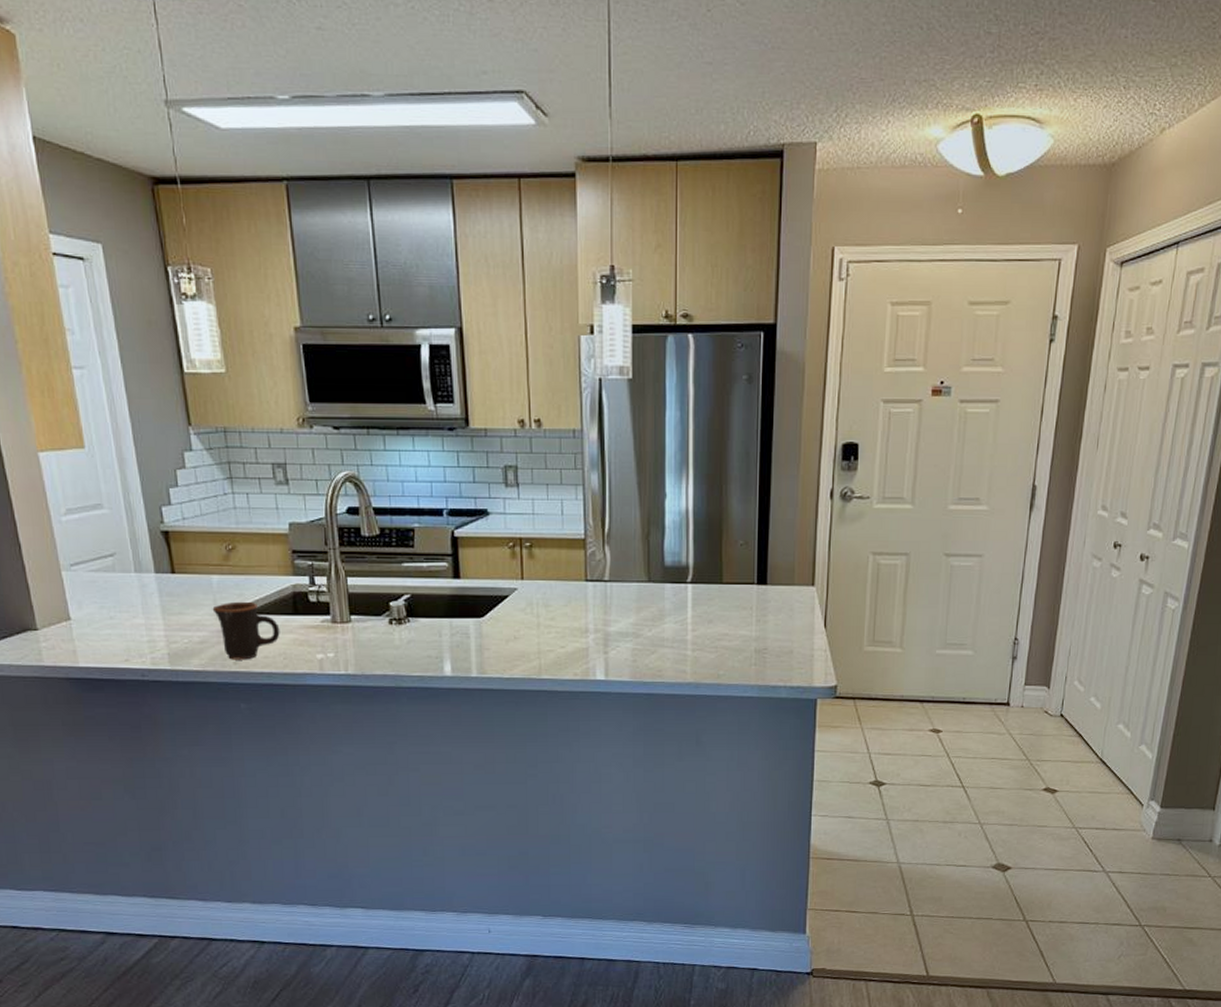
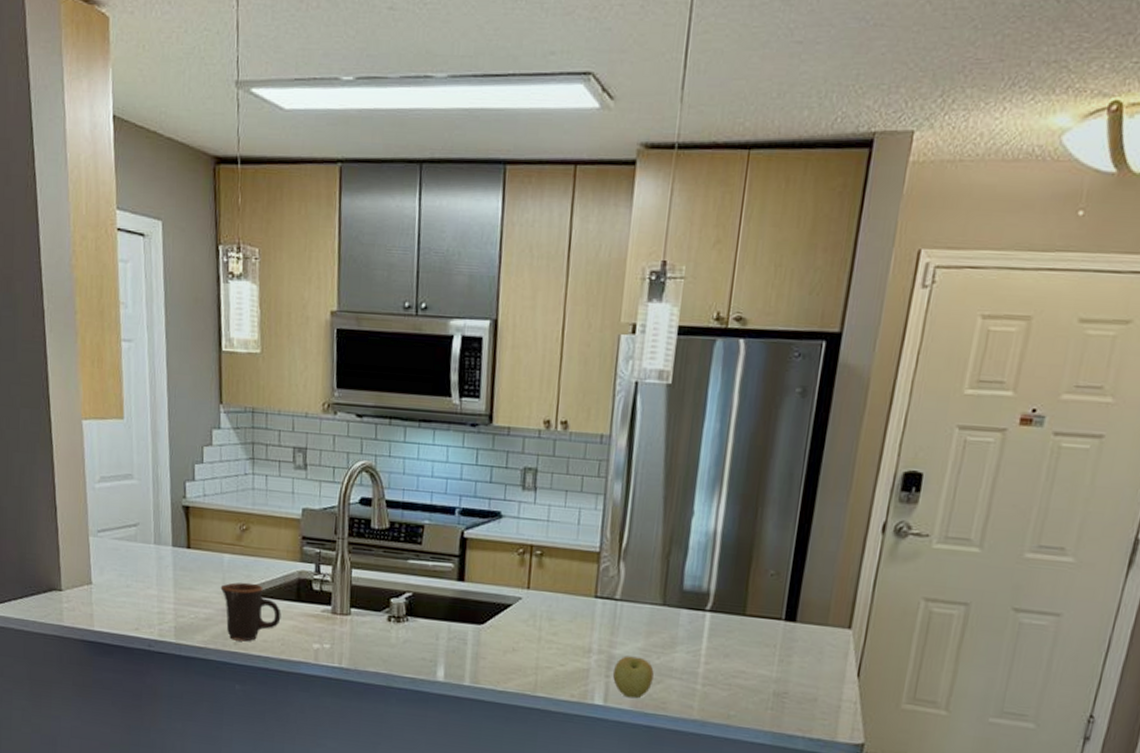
apple: none [610,632,647,670] -> present [612,656,654,699]

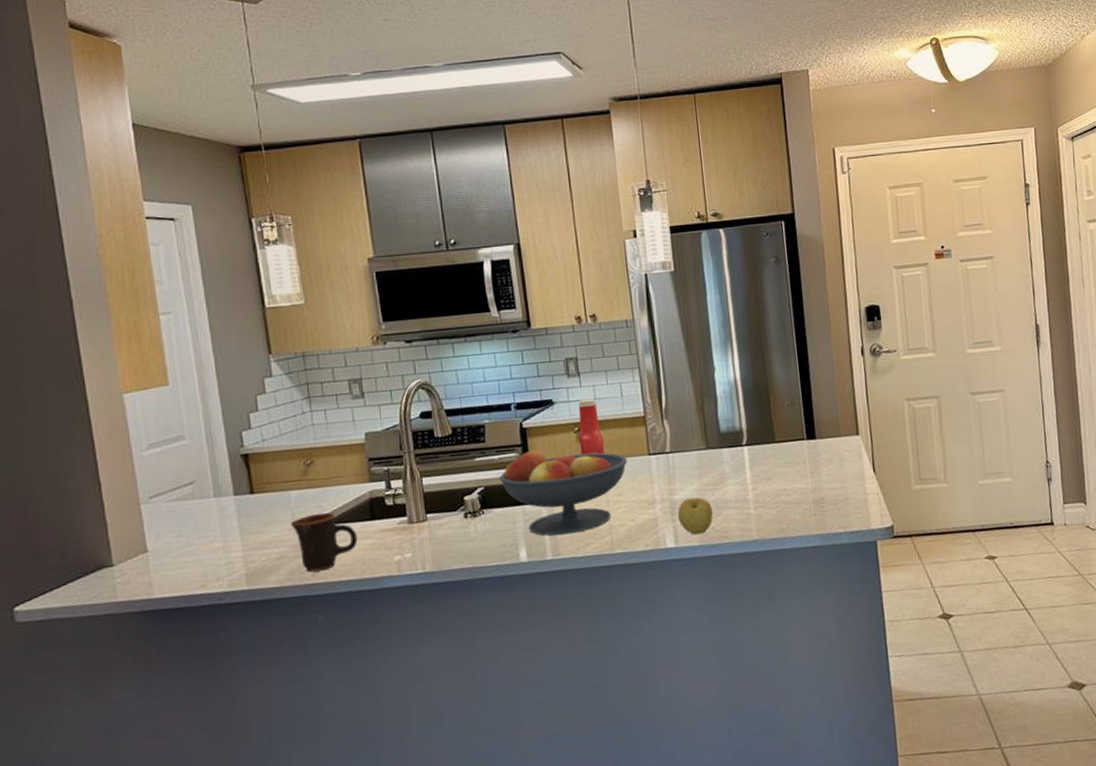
fruit bowl: none [430,563,570,665] -> present [499,449,627,536]
ketchup bottle: none [520,518,549,586] -> present [578,398,604,456]

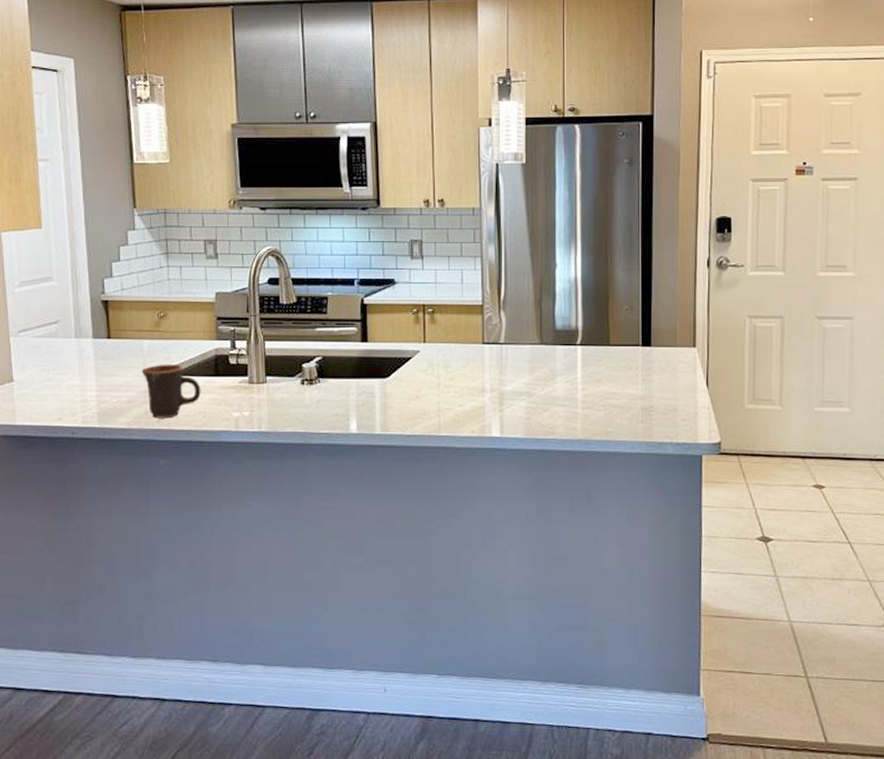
fruit bowl: present [499,449,627,536] -> none [337,326,461,412]
ketchup bottle: present [578,398,604,456] -> none [417,282,440,338]
apple: present [677,497,713,535] -> none [505,391,540,427]

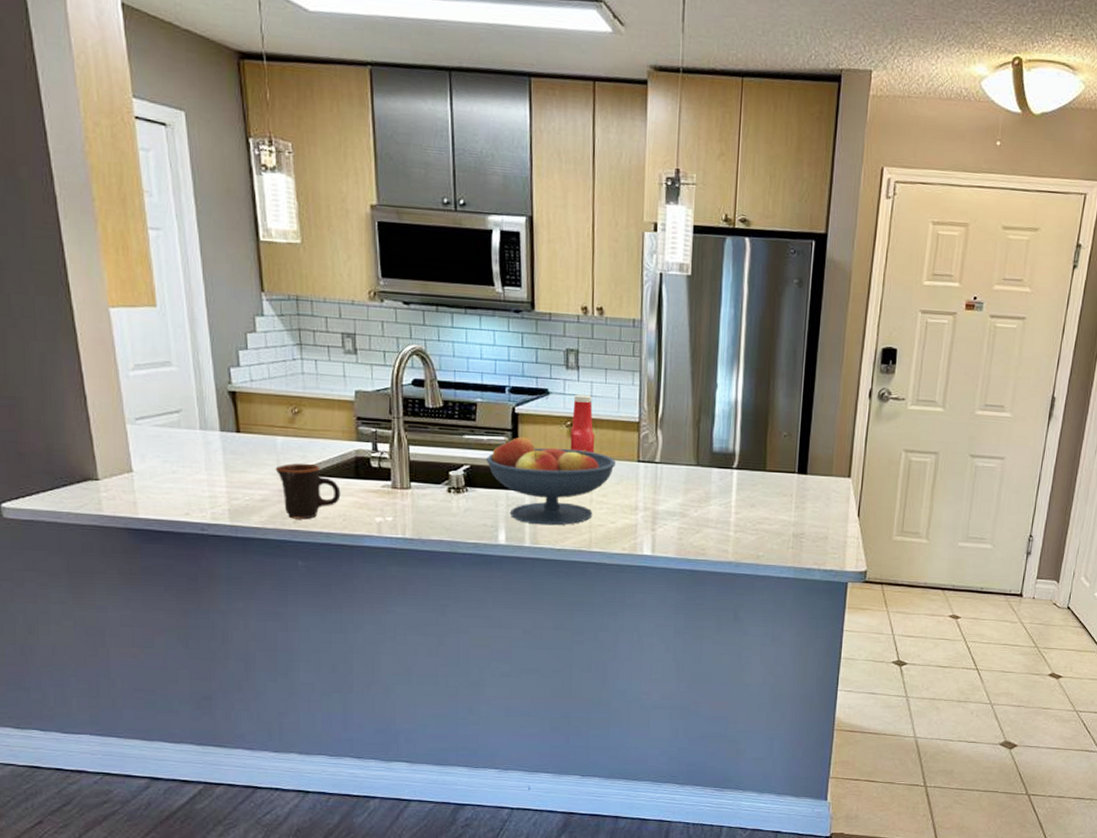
fruit bowl: none [337,326,461,412] -> present [486,436,615,526]
ketchup bottle: none [417,282,440,338] -> present [570,394,594,454]

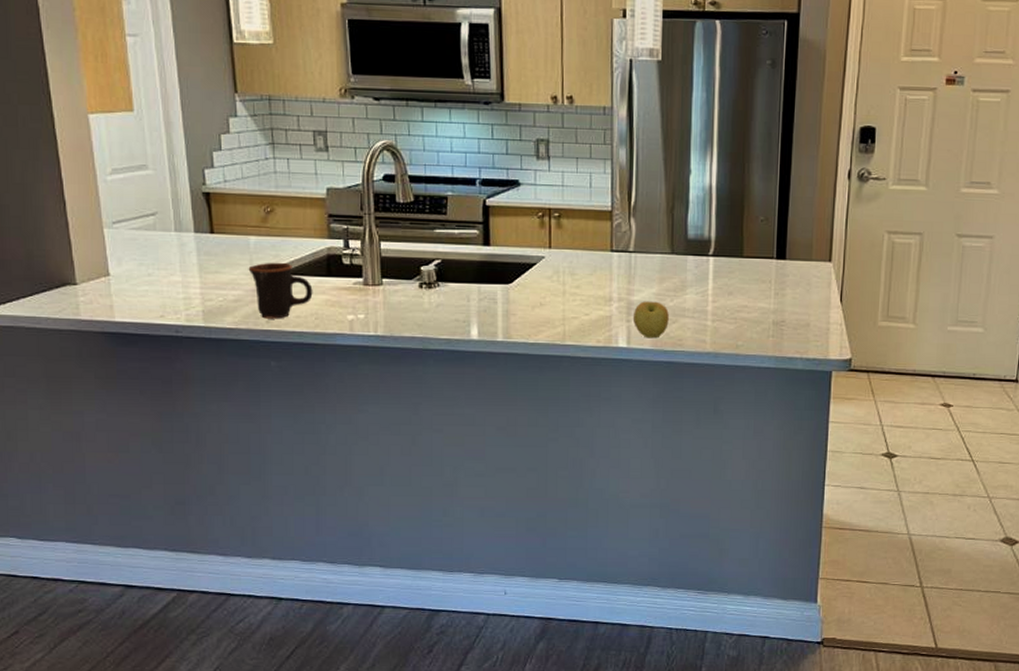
fruit bowl: present [486,436,615,526] -> none [458,229,588,319]
ketchup bottle: present [570,394,594,454] -> none [542,184,566,244]
apple: none [657,511,693,547] -> present [632,301,669,339]

